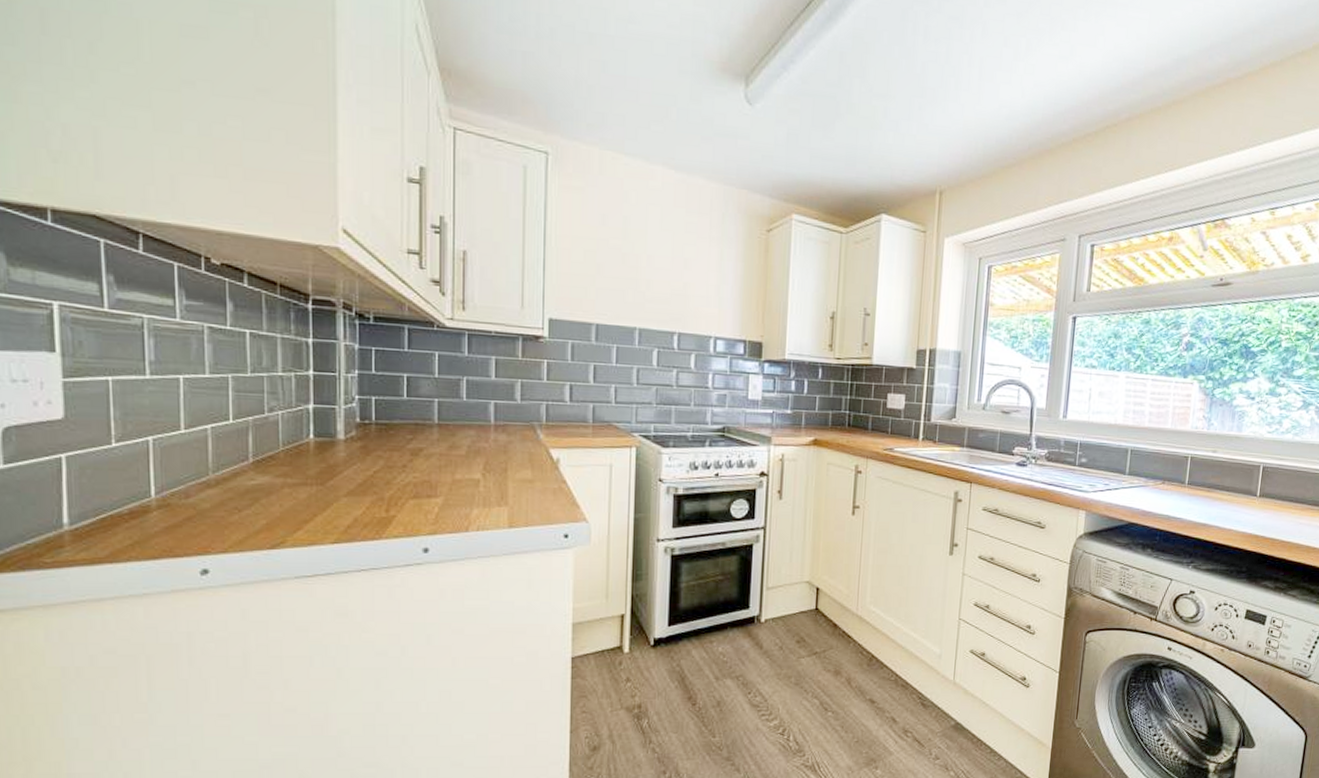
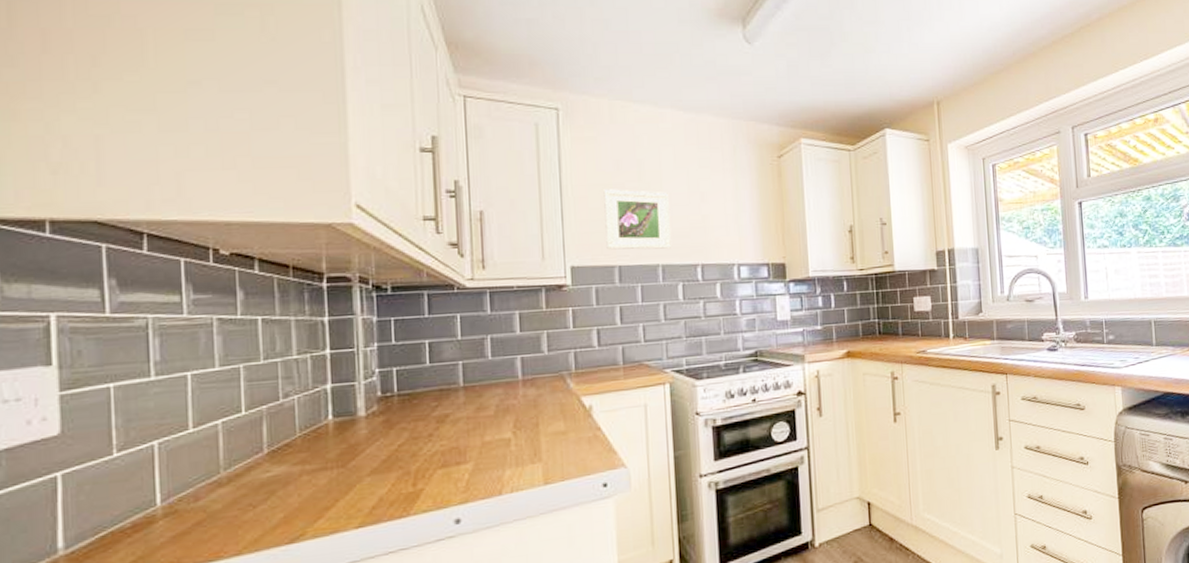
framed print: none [586,243,653,312] -> present [603,189,672,250]

